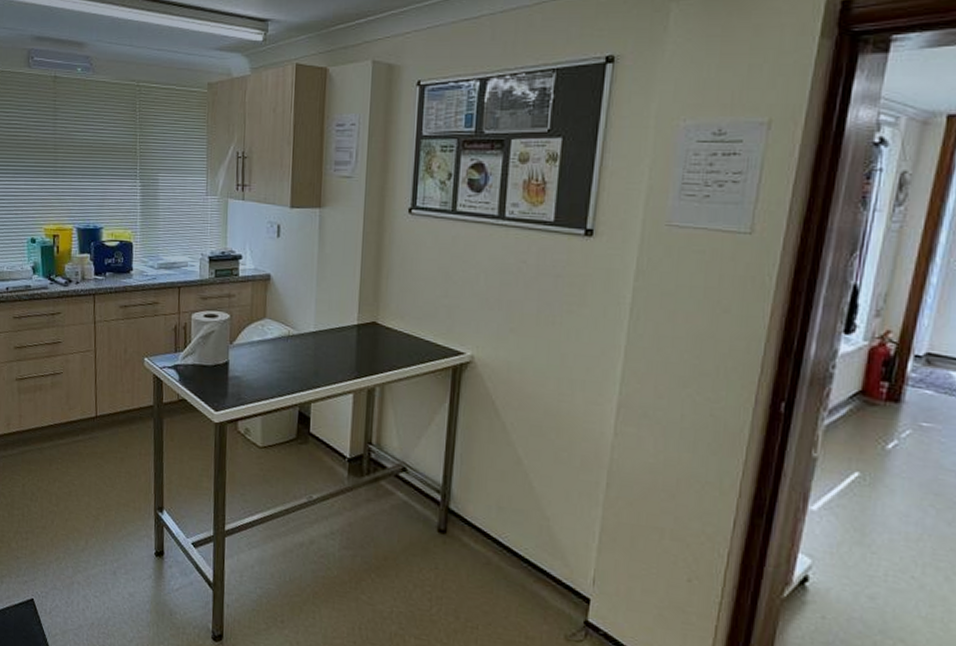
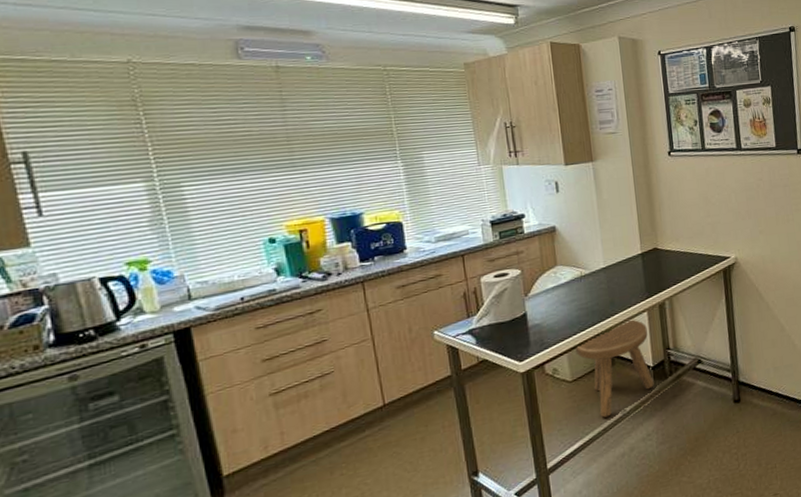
stool: none [270,396,350,498] -> present [575,319,654,418]

